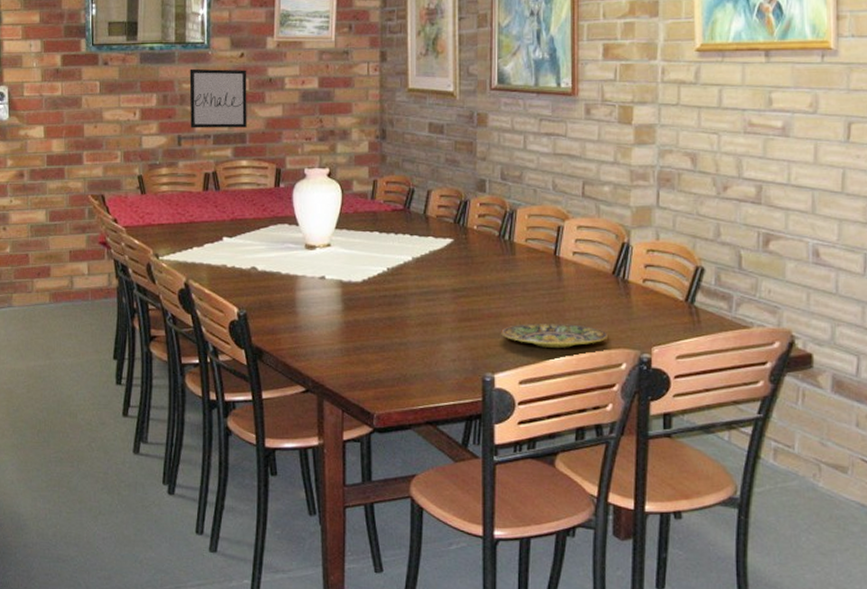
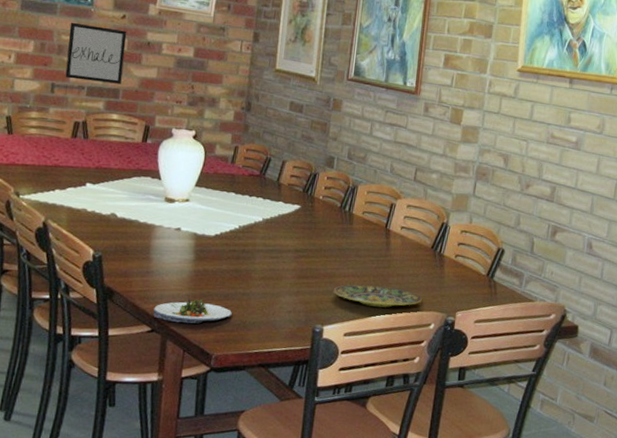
salad plate: none [306,353,390,381] -> present [153,299,232,324]

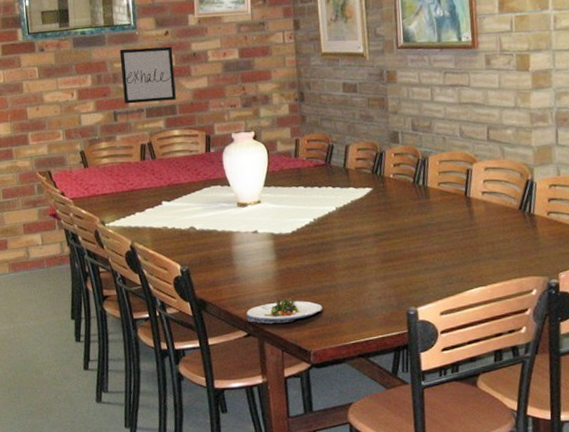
plate: present [333,284,423,308] -> none [421,257,519,281]

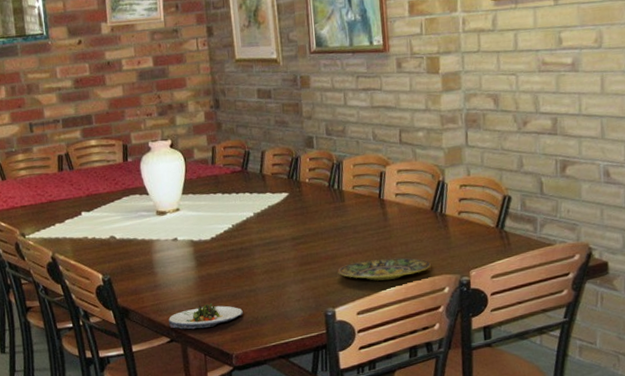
wall art: present [119,46,176,104] -> none [32,56,92,115]
plate: none [421,257,519,281] -> present [337,258,432,281]

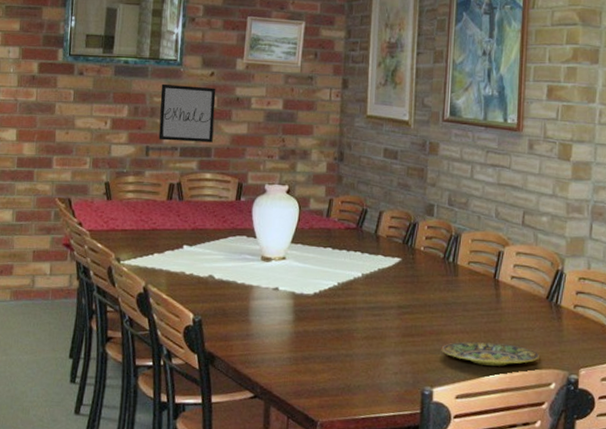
wall art: none [32,56,92,115] -> present [158,83,216,143]
salad plate: present [169,303,243,330] -> none [255,362,335,389]

